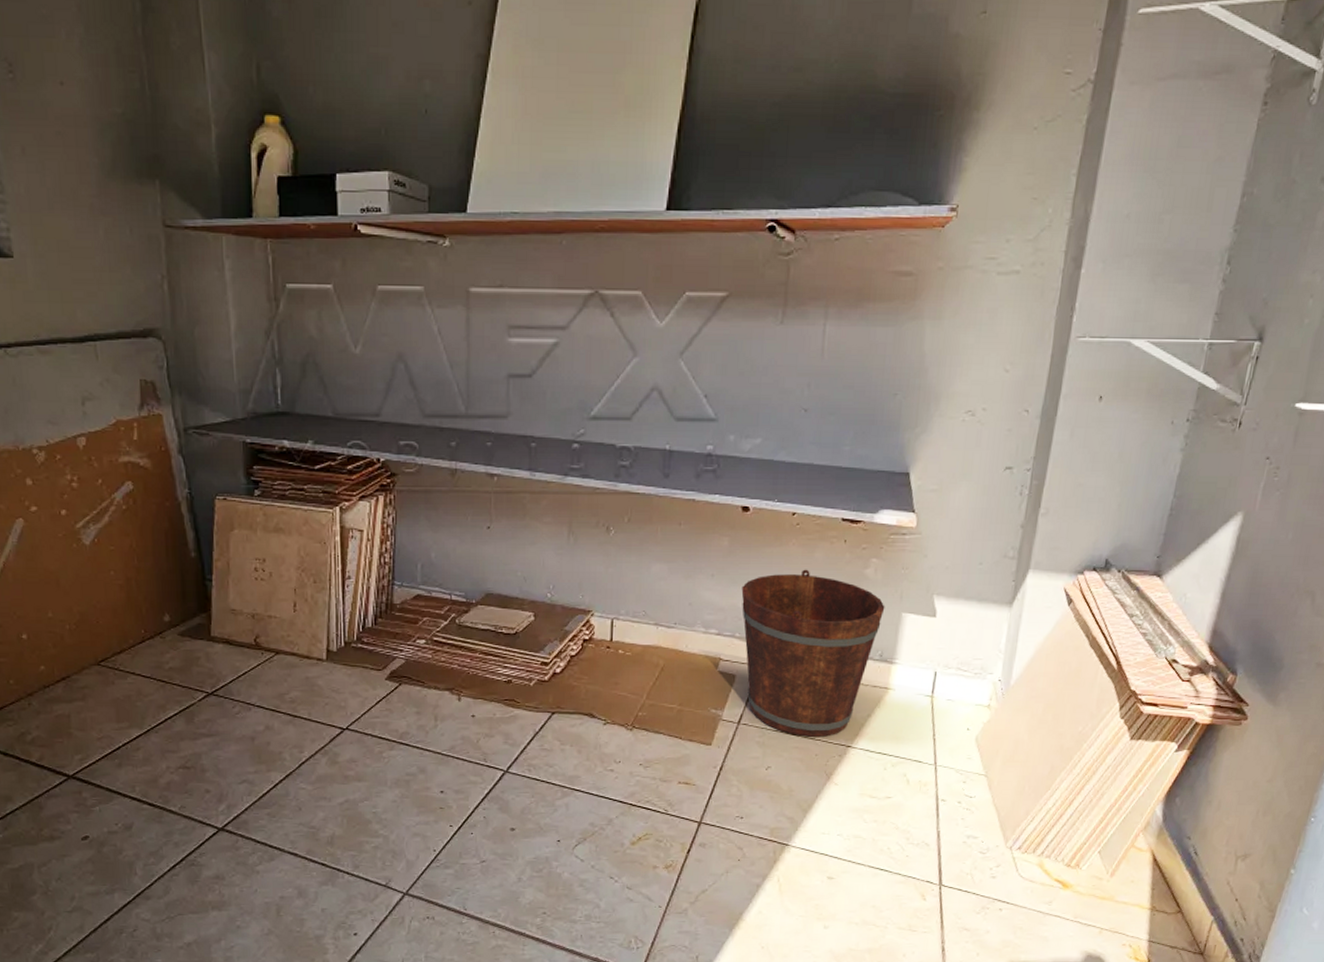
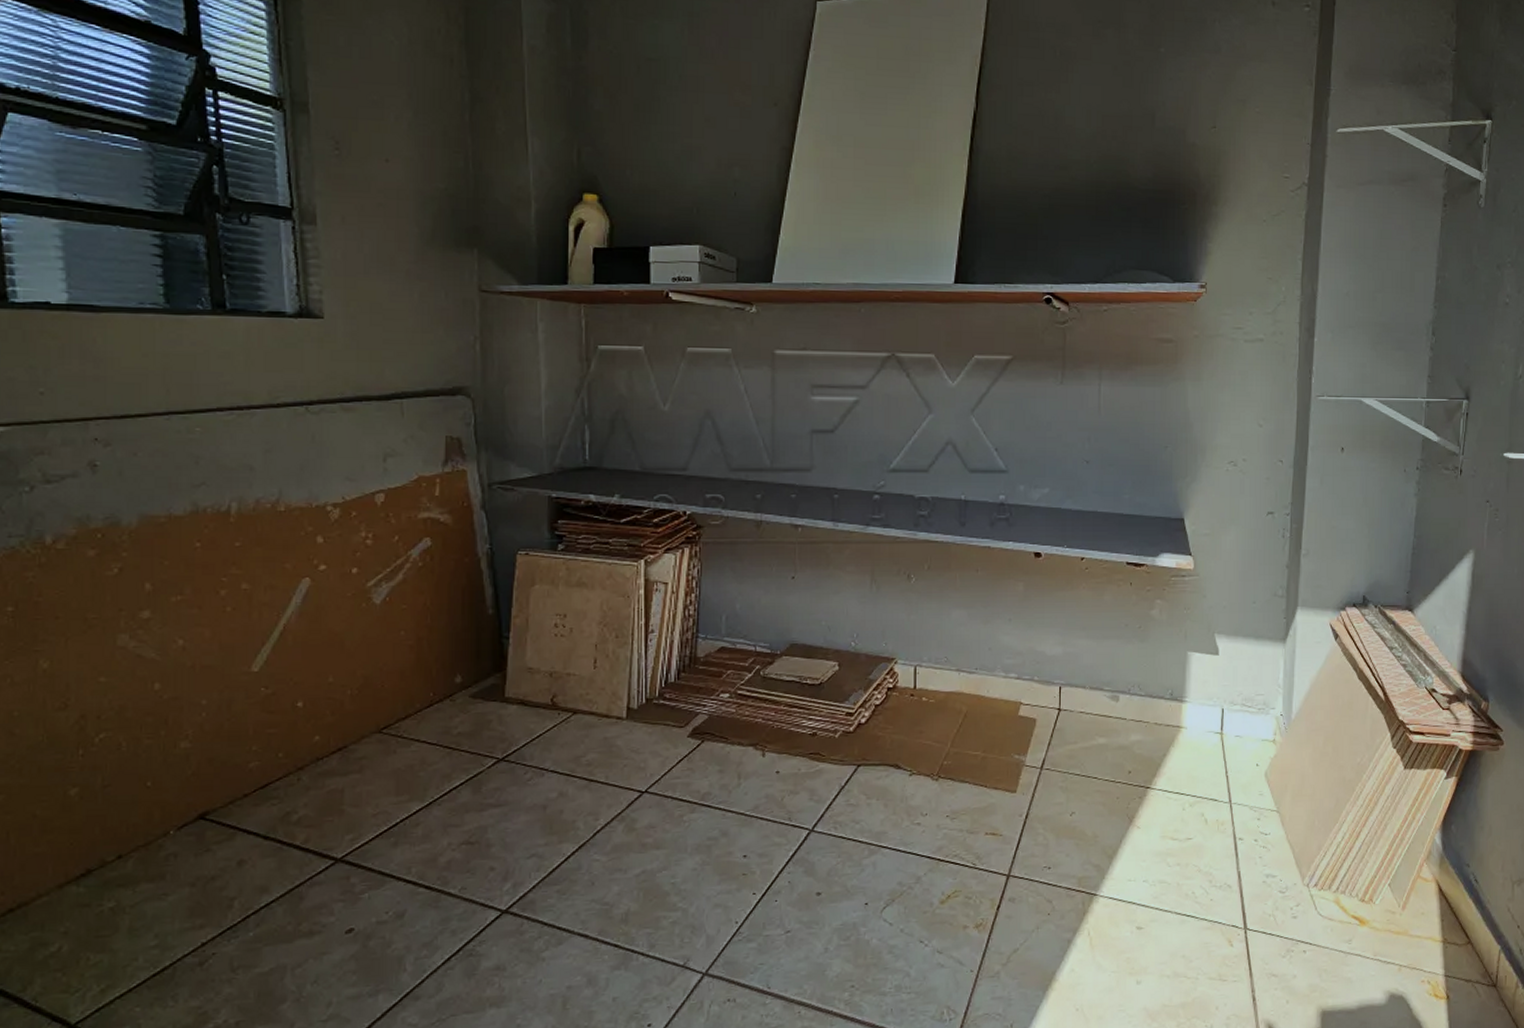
bucket: present [741,569,885,737] -> none [1038,611,1172,780]

